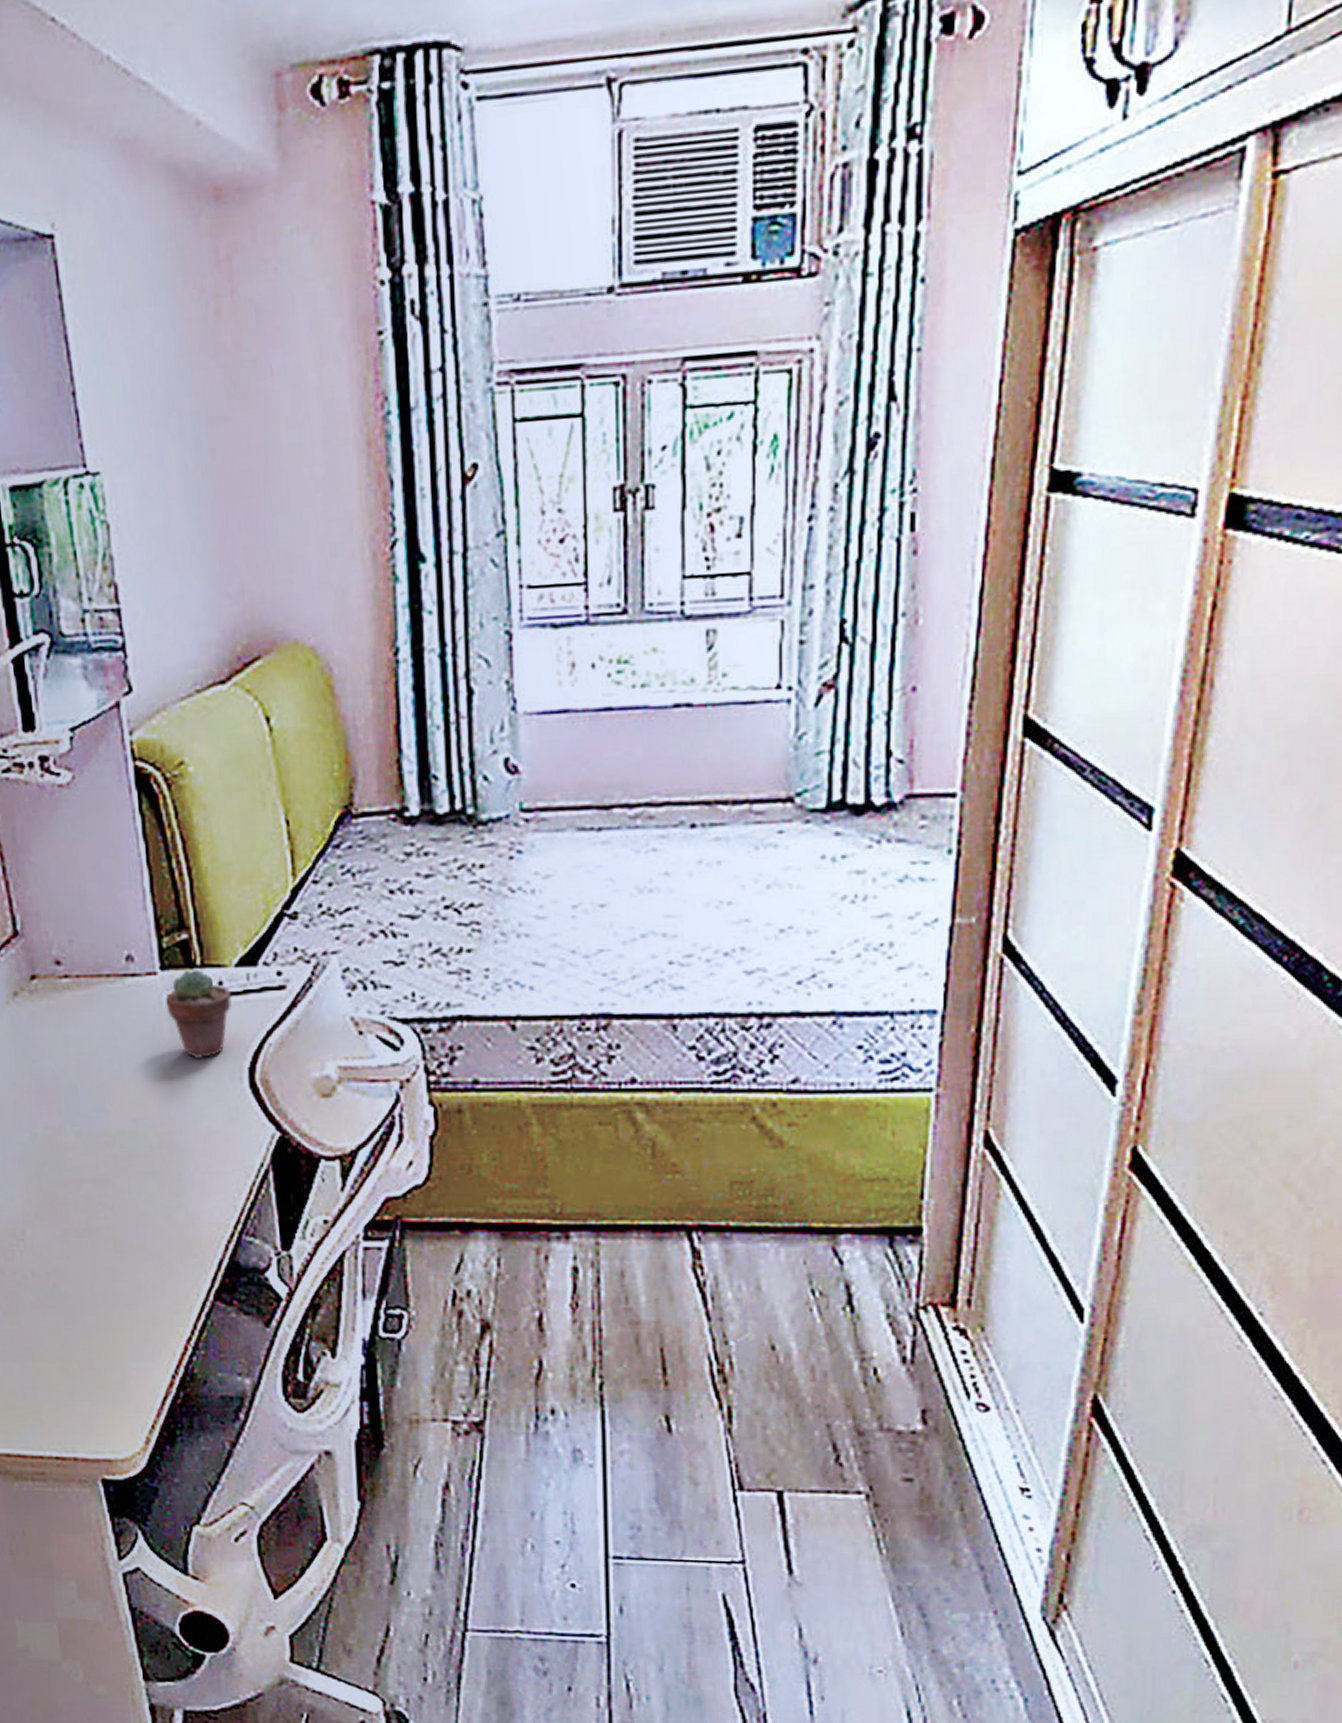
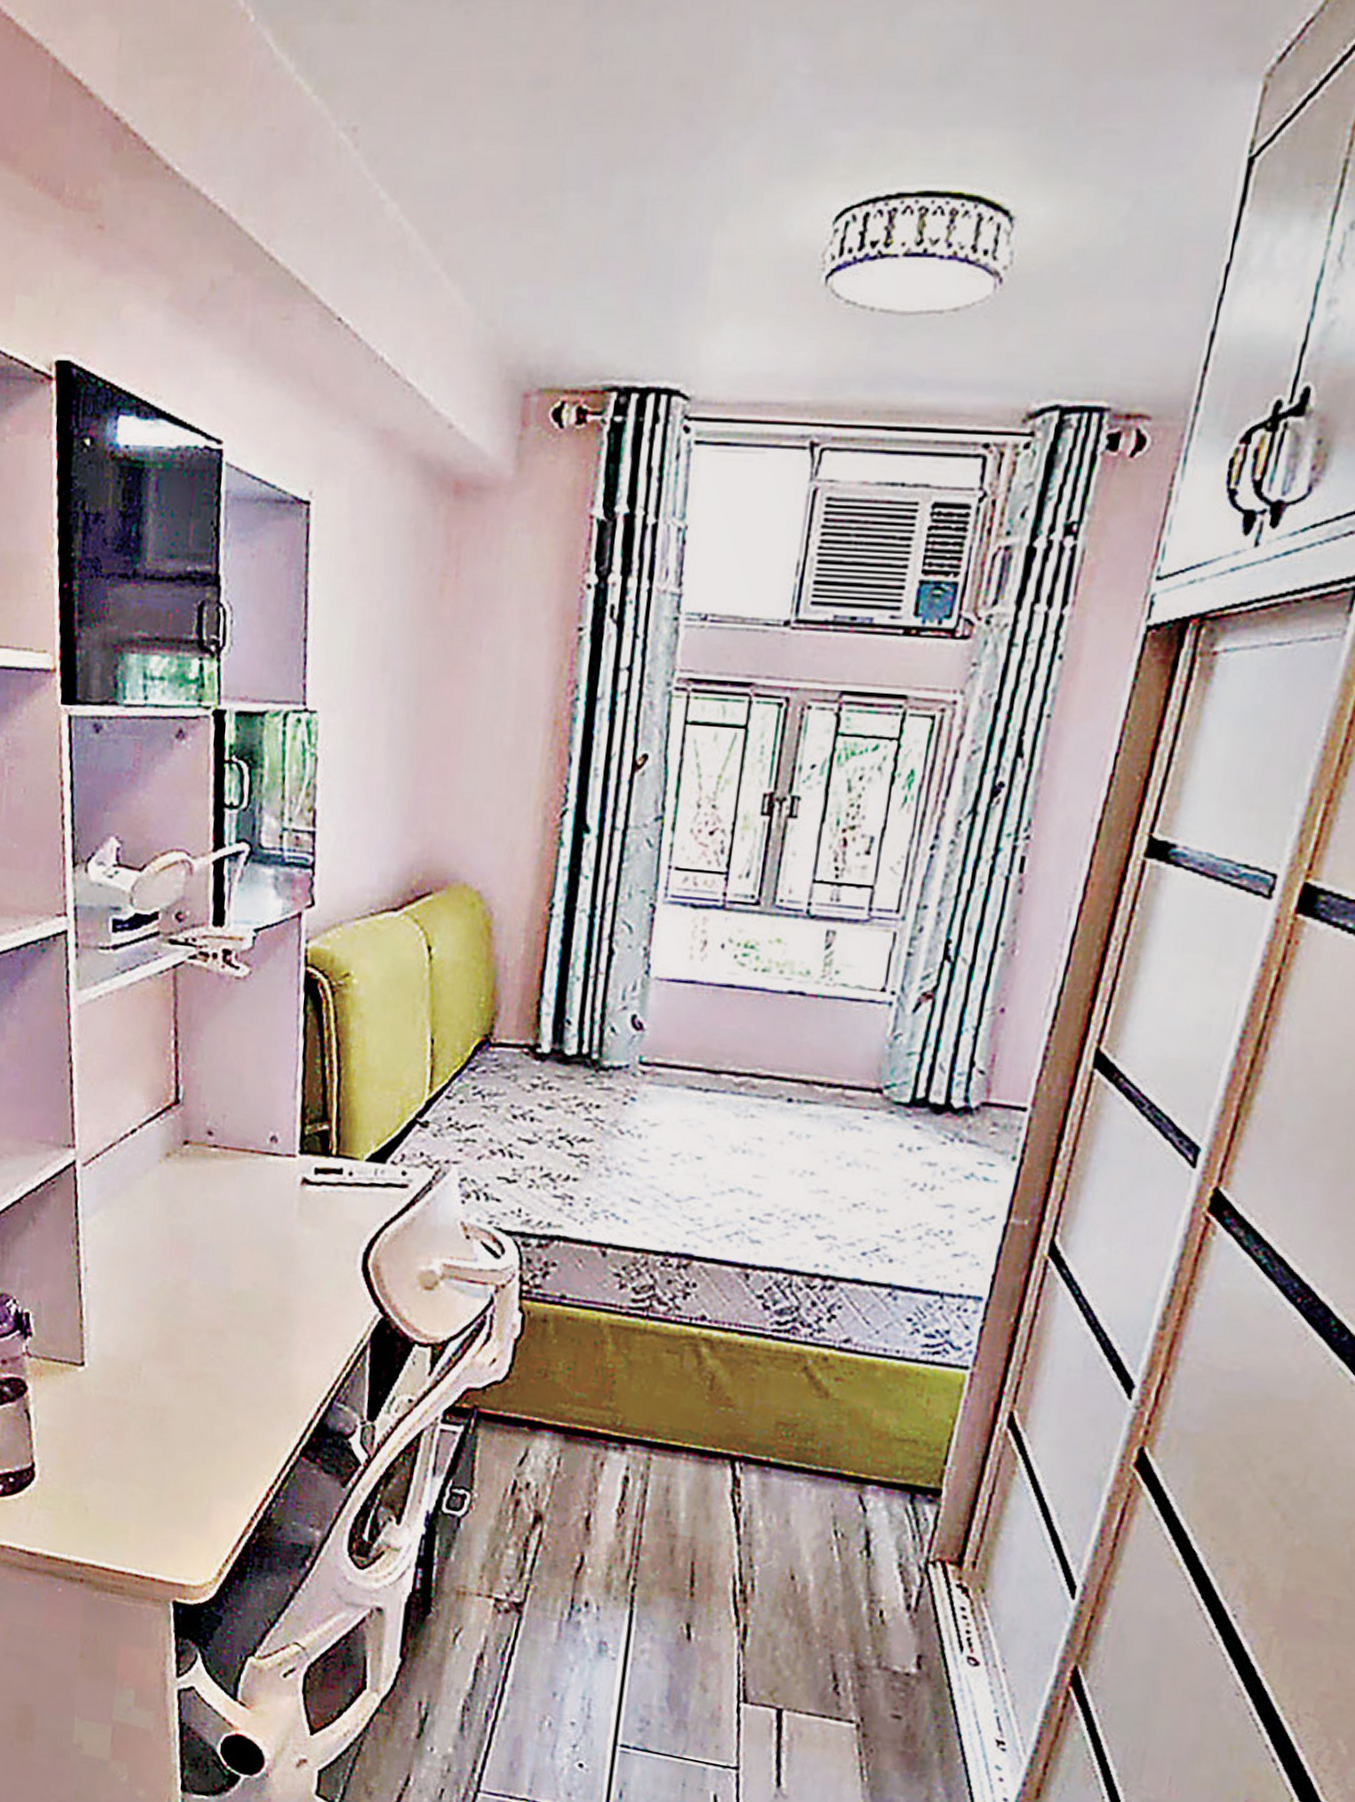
potted succulent: present [166,969,231,1058] -> none [300,1157,359,1238]

